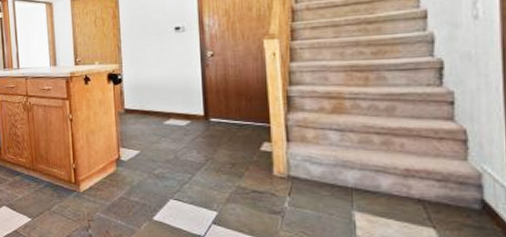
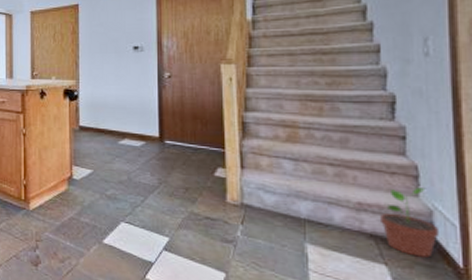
potted plant: none [428,151,488,219] -> present [380,188,438,258]

